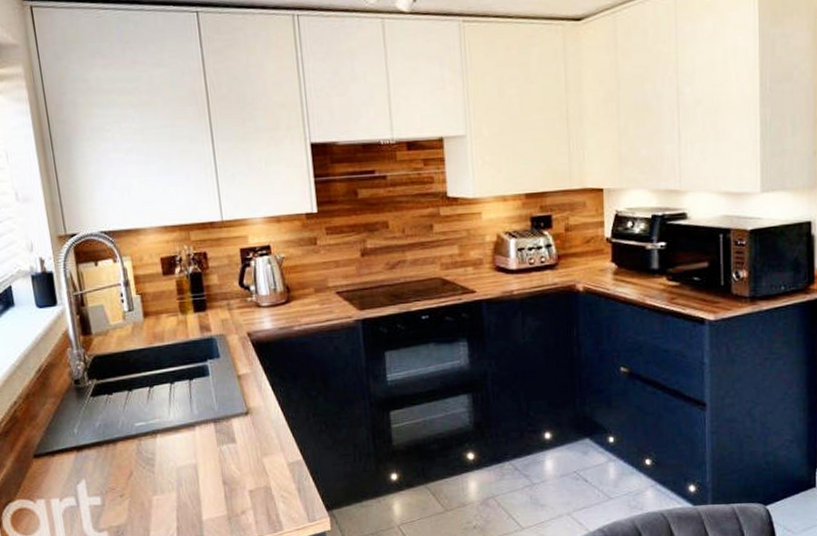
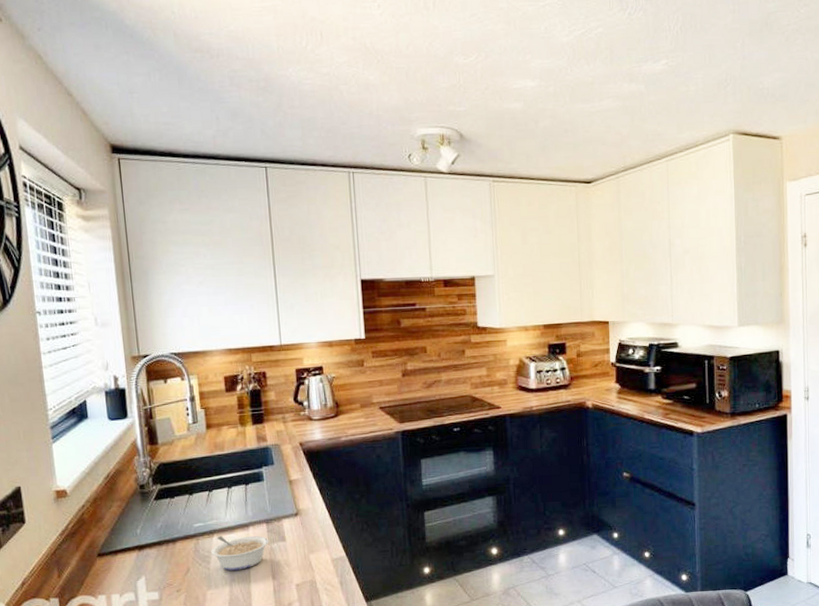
legume: none [155,437,218,475] -> present [211,536,270,571]

